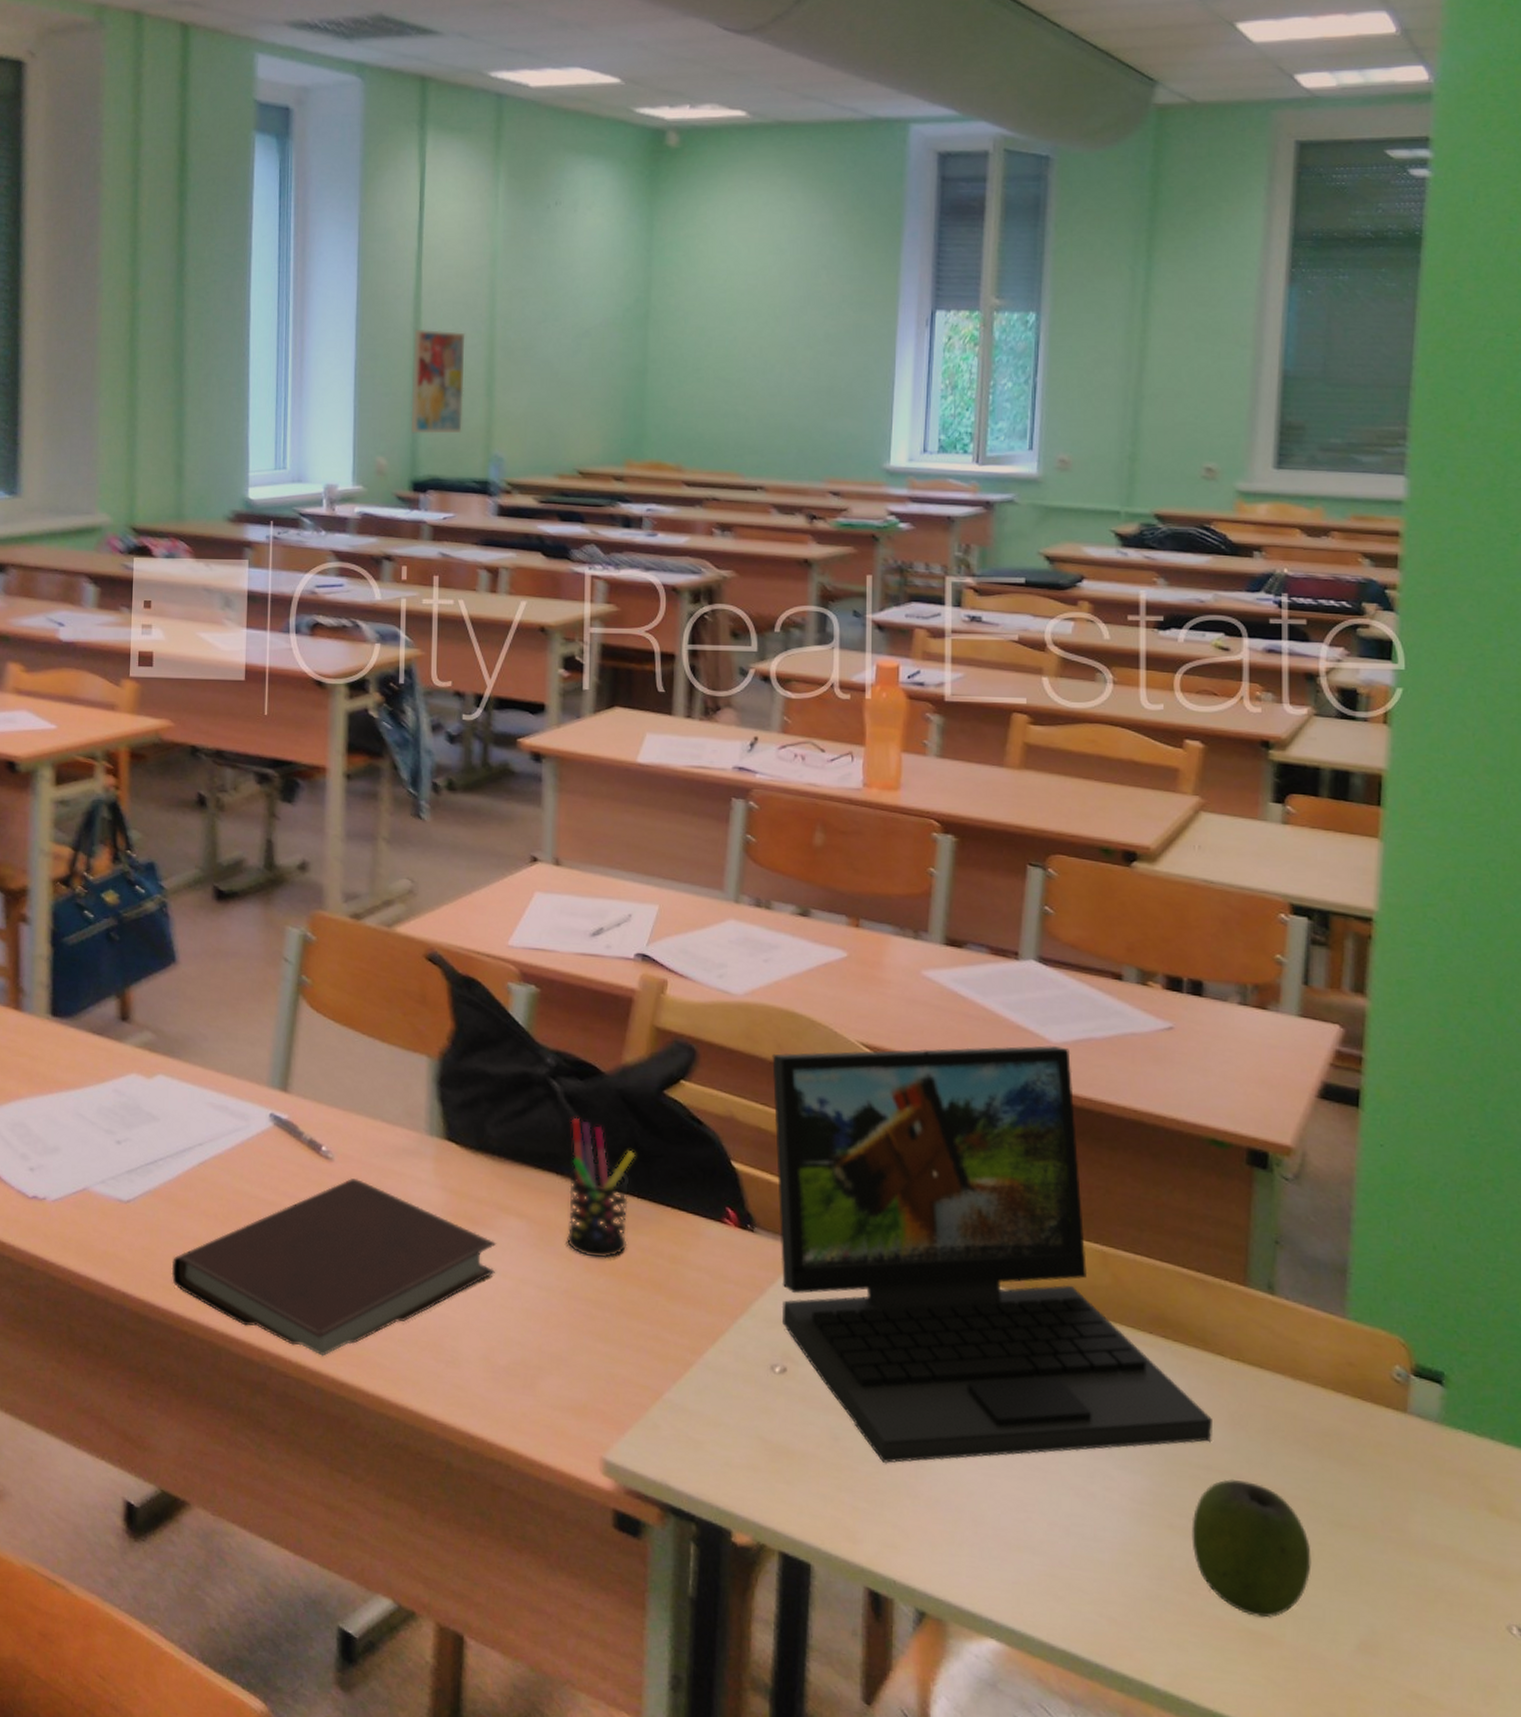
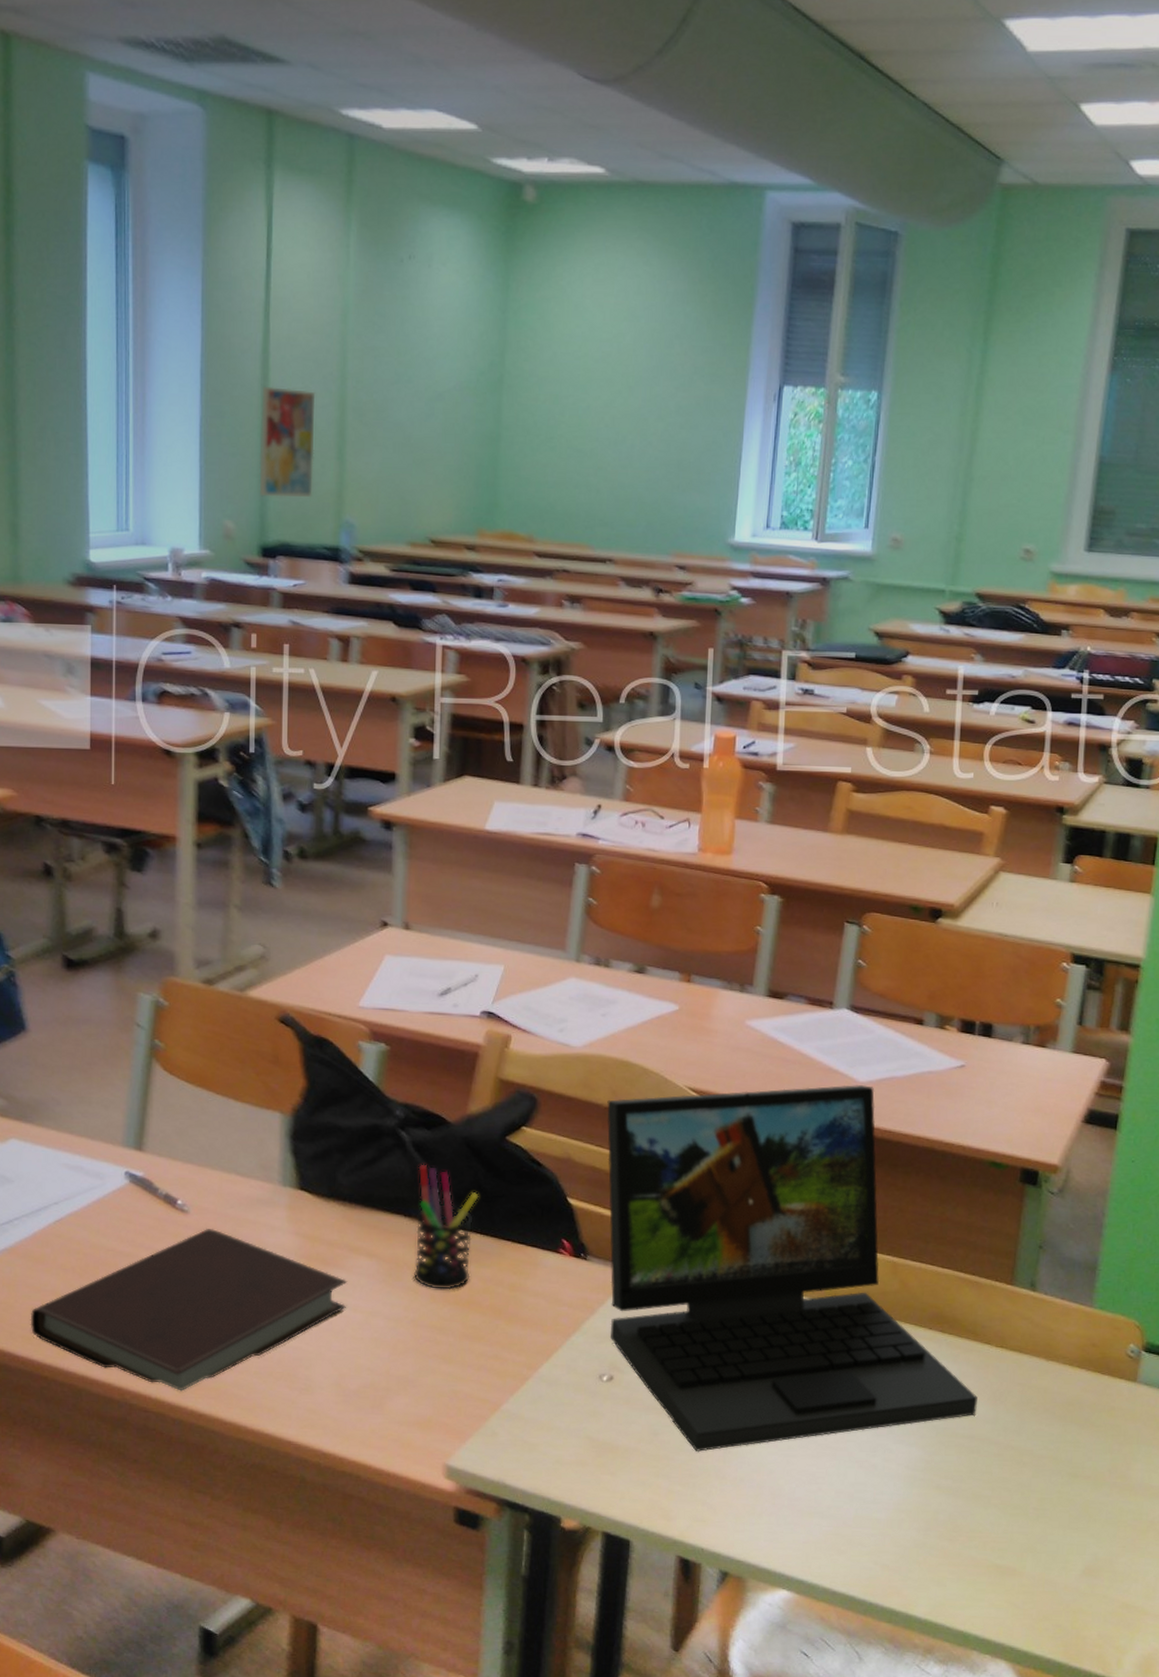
apple: present [1191,1478,1311,1619] -> none [954,1445,1051,1555]

